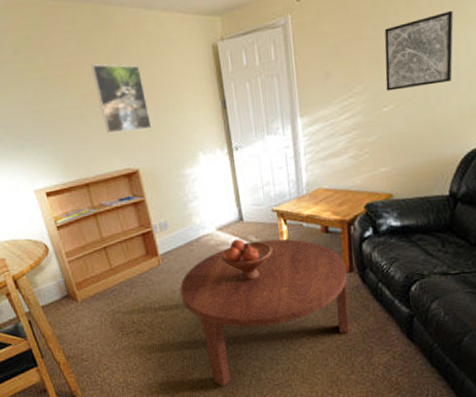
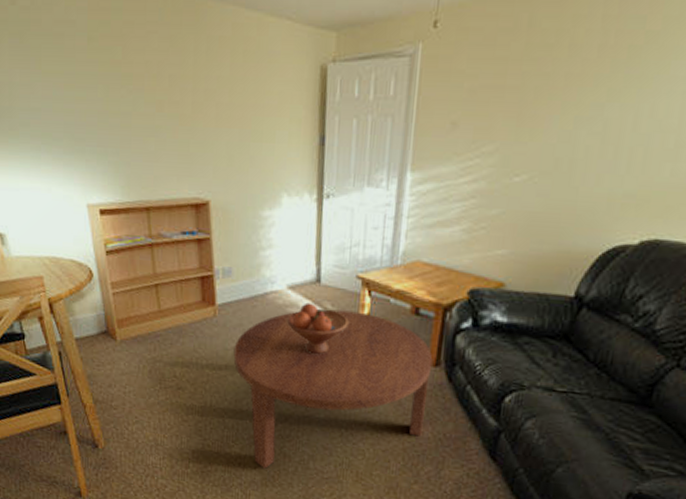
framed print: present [91,64,152,134] -> none [174,68,234,155]
wall art: present [384,10,454,91] -> none [523,68,627,159]

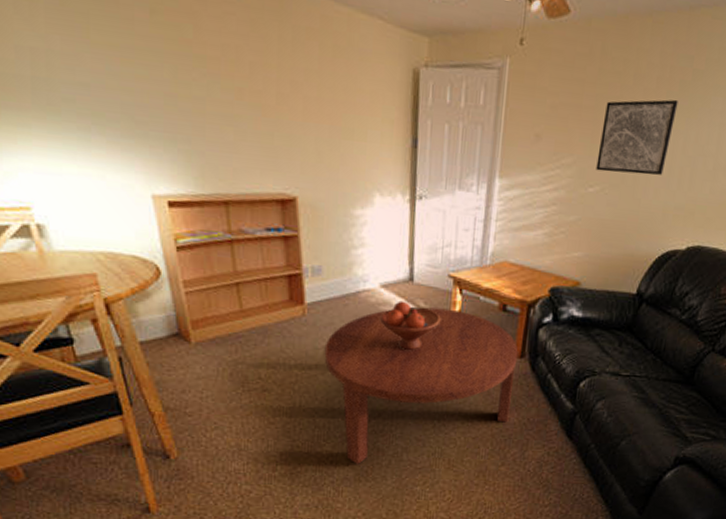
wall art: none [523,68,627,159] -> present [596,99,678,176]

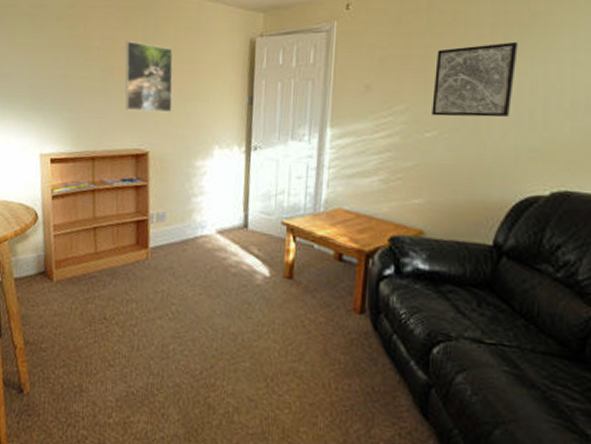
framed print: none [256,54,323,151] -> present [124,41,173,112]
coffee table: present [324,307,518,464] -> none [162,254,358,421]
fruit bowl: present [380,300,441,350] -> none [215,247,275,299]

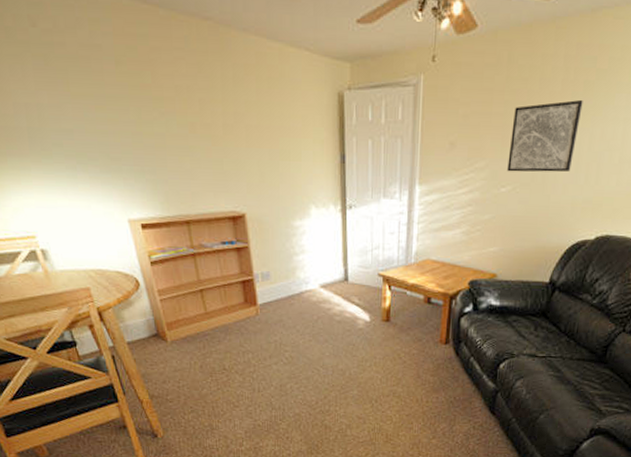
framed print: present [124,41,173,112] -> none [204,92,264,172]

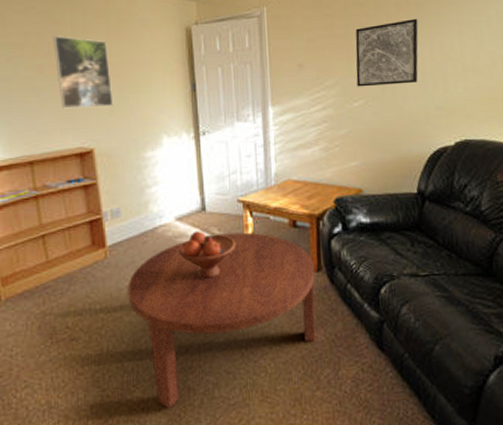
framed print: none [204,92,264,172] -> present [53,36,114,109]
coffee table: none [276,303,443,439] -> present [127,232,316,408]
fruit bowl: none [321,298,374,341] -> present [178,231,236,279]

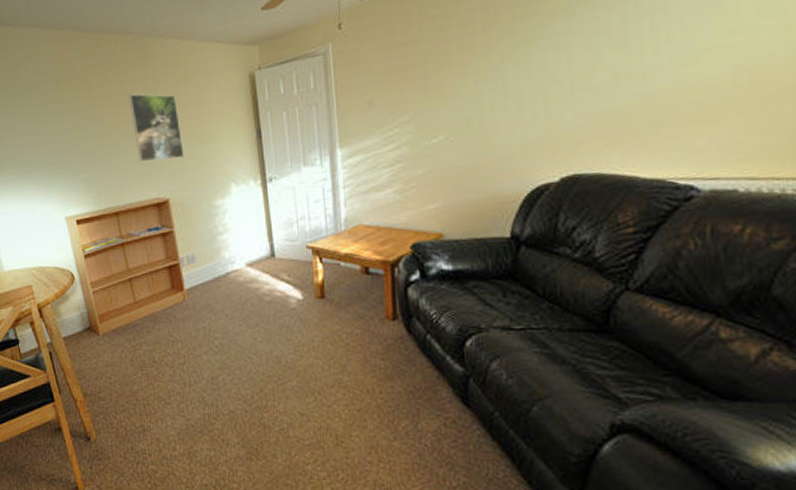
coffee table: present [127,232,316,408] -> none [204,278,393,442]
fruit bowl: present [178,231,236,279] -> none [250,276,306,323]
wall art: present [355,18,419,87] -> none [433,35,513,121]

